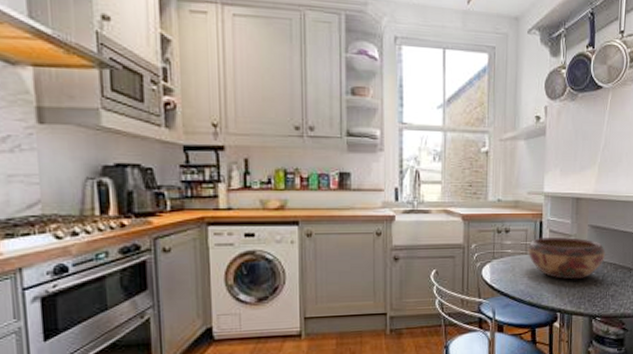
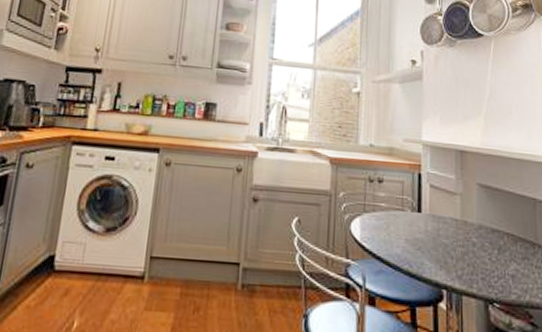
decorative bowl: present [528,236,606,280] -> none [405,191,500,250]

